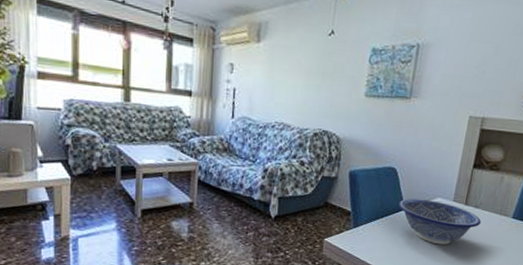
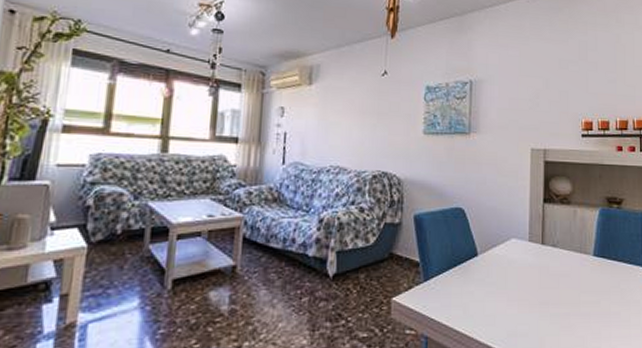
decorative bowl: present [398,198,482,245] -> none [471,242,562,294]

